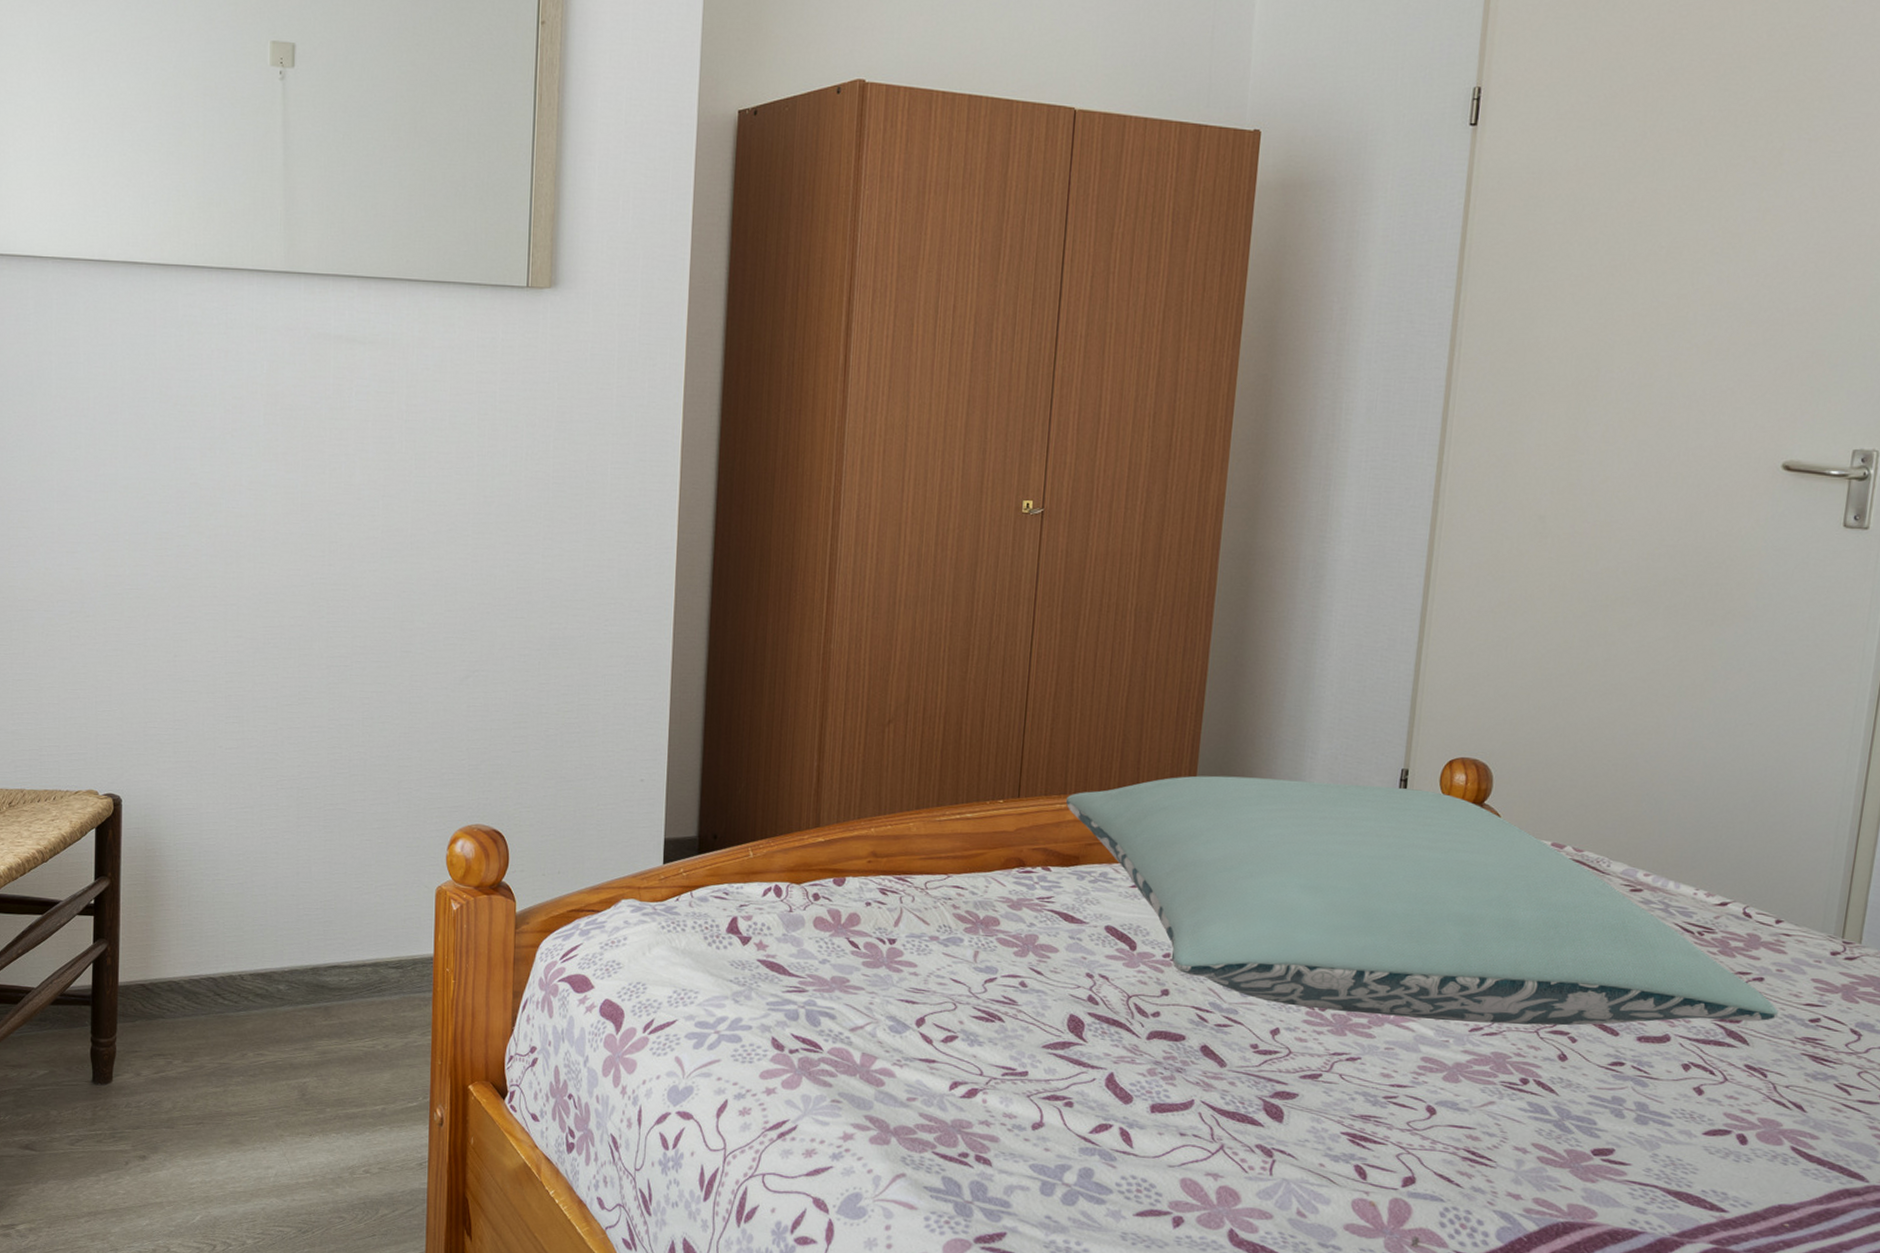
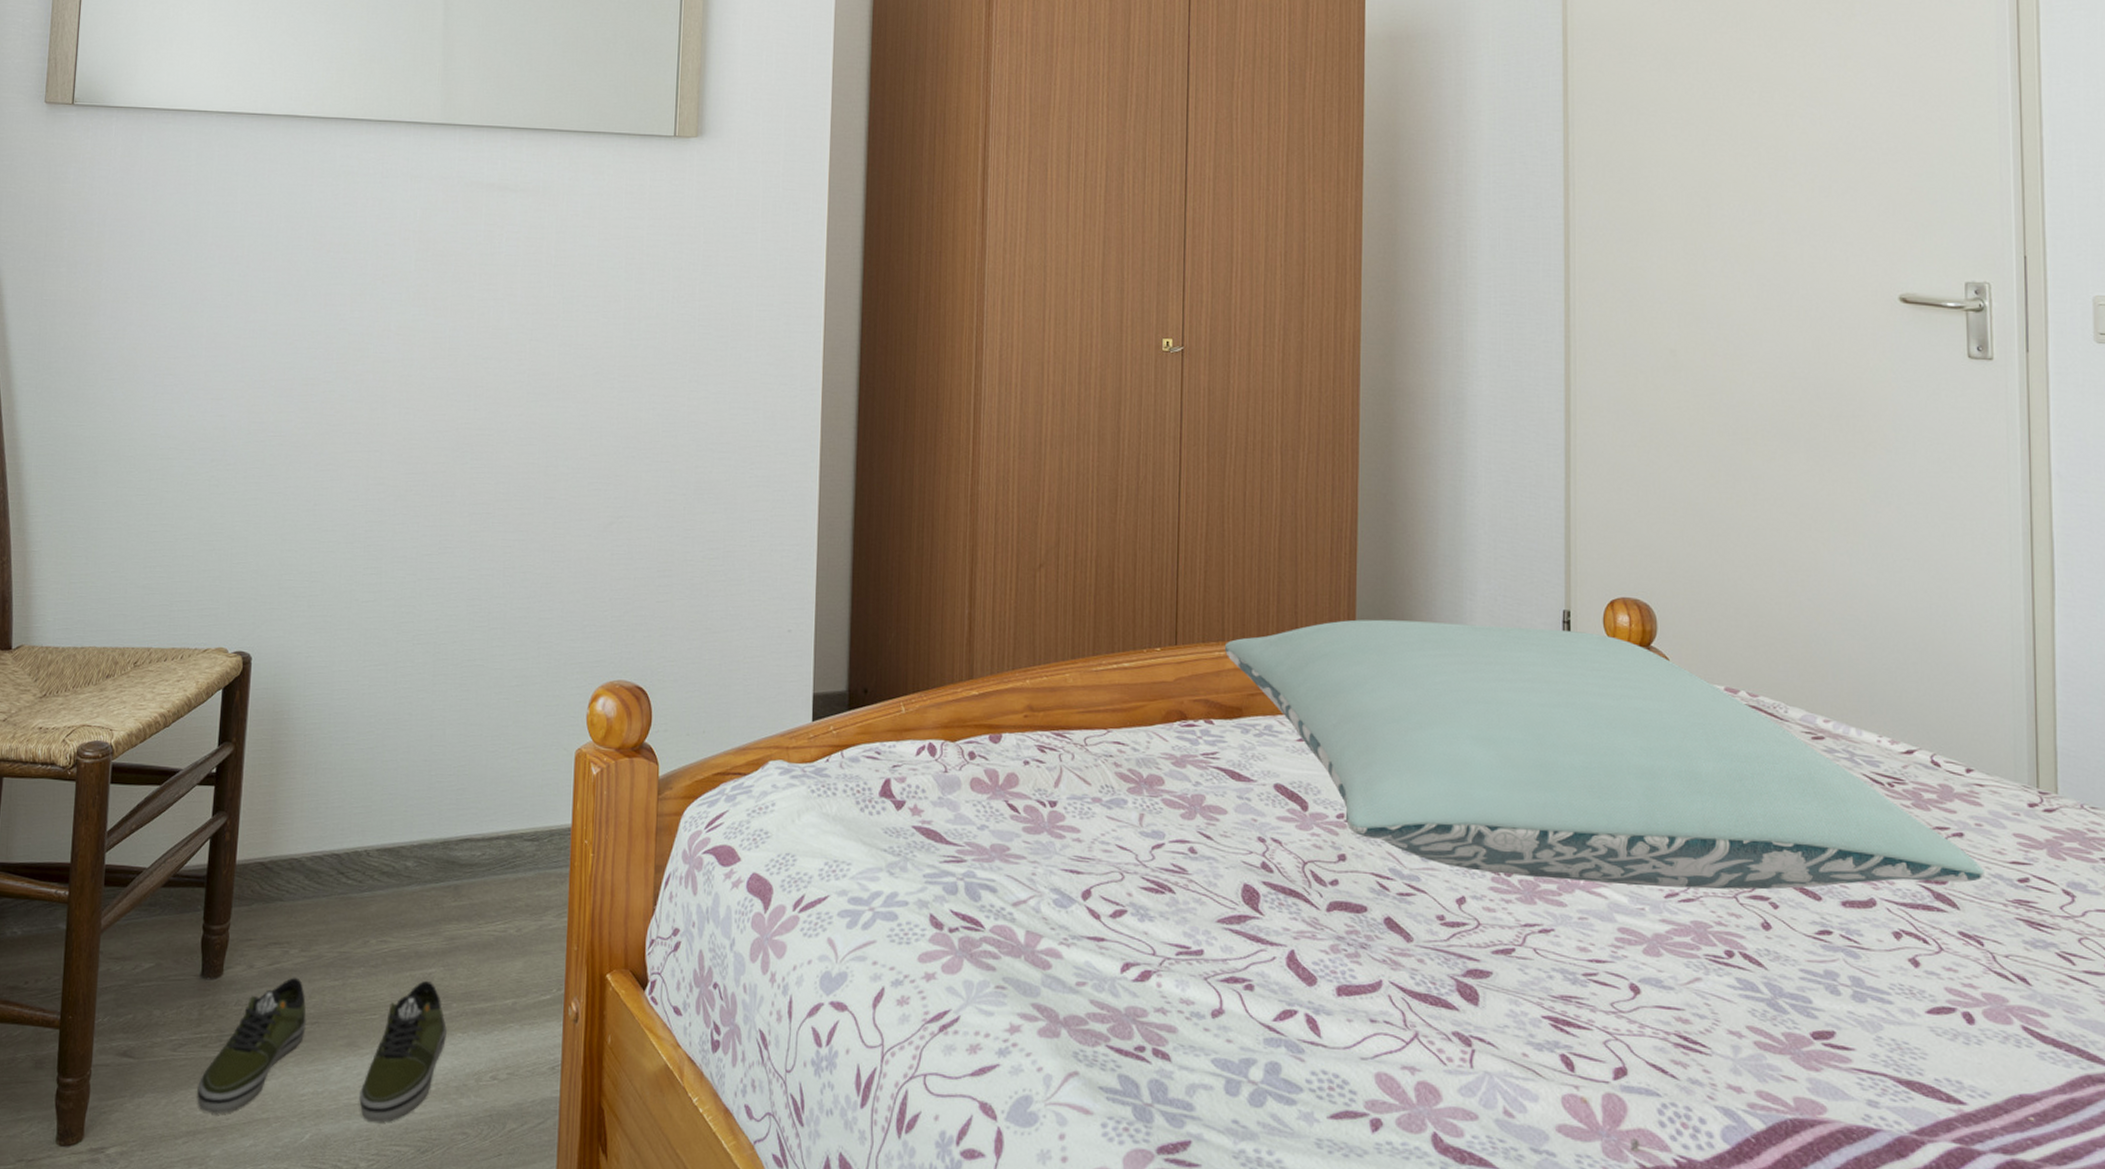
shoe: none [95,1084,323,1207] -> present [197,977,448,1122]

